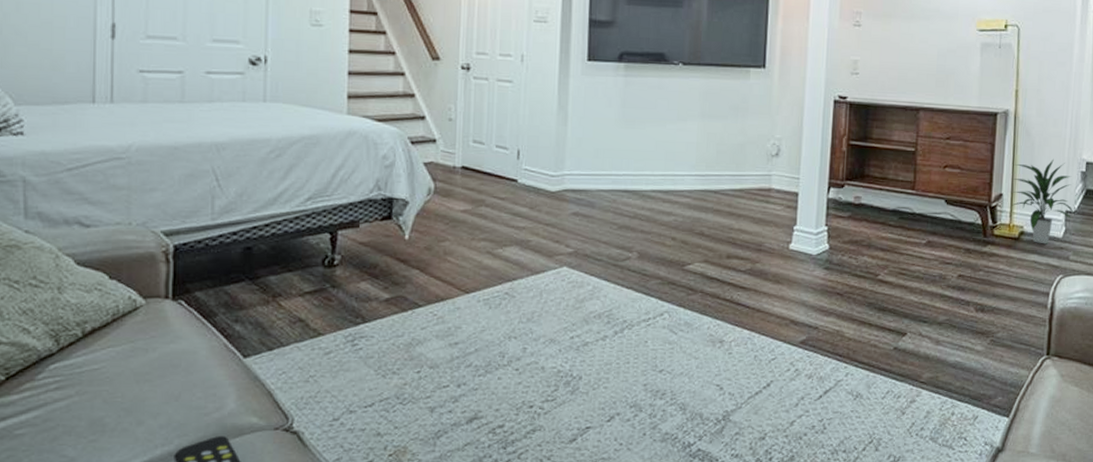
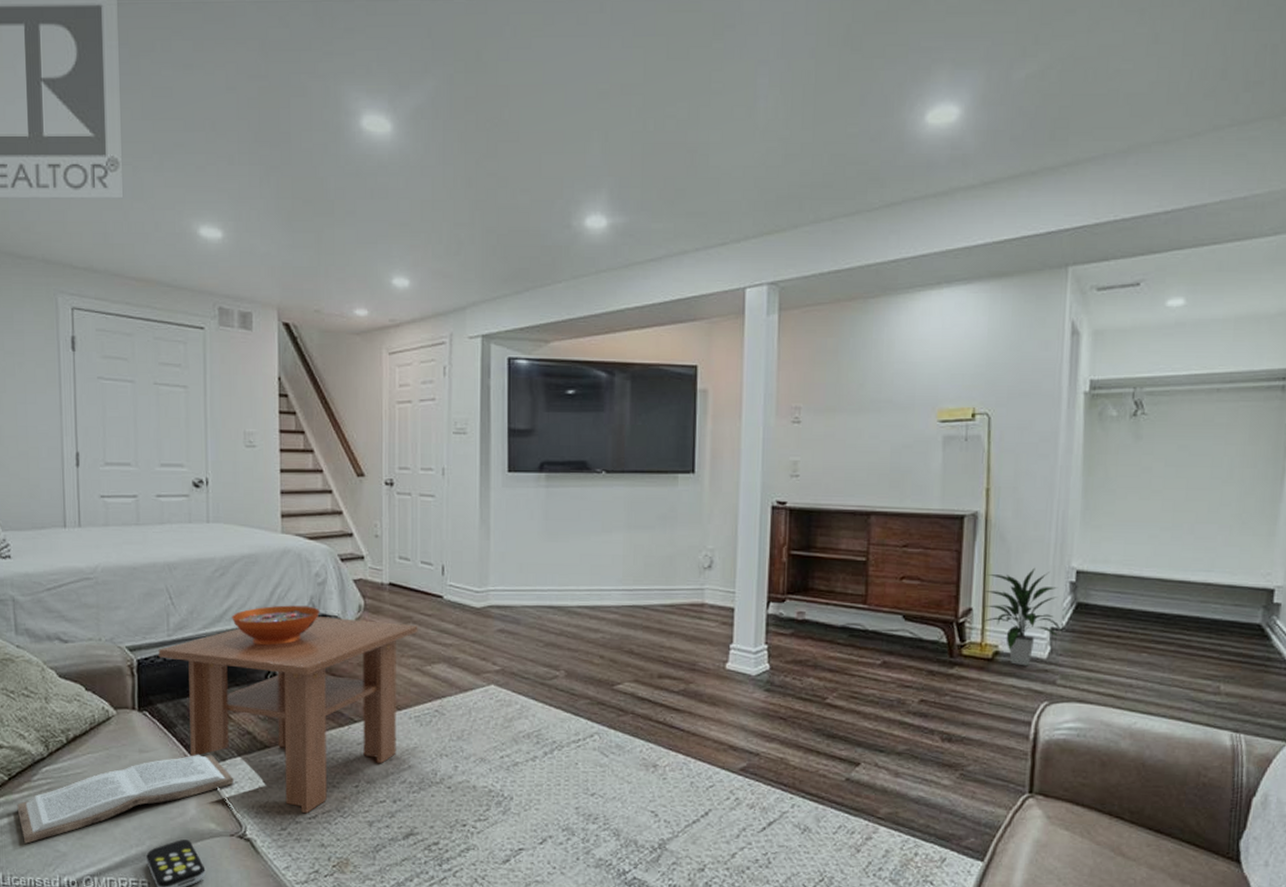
book: none [15,344,281,450] -> present [17,754,234,844]
coffee table: none [199,199,491,403] -> present [158,616,418,814]
decorative bowl: none [287,188,386,229] -> present [232,605,320,645]

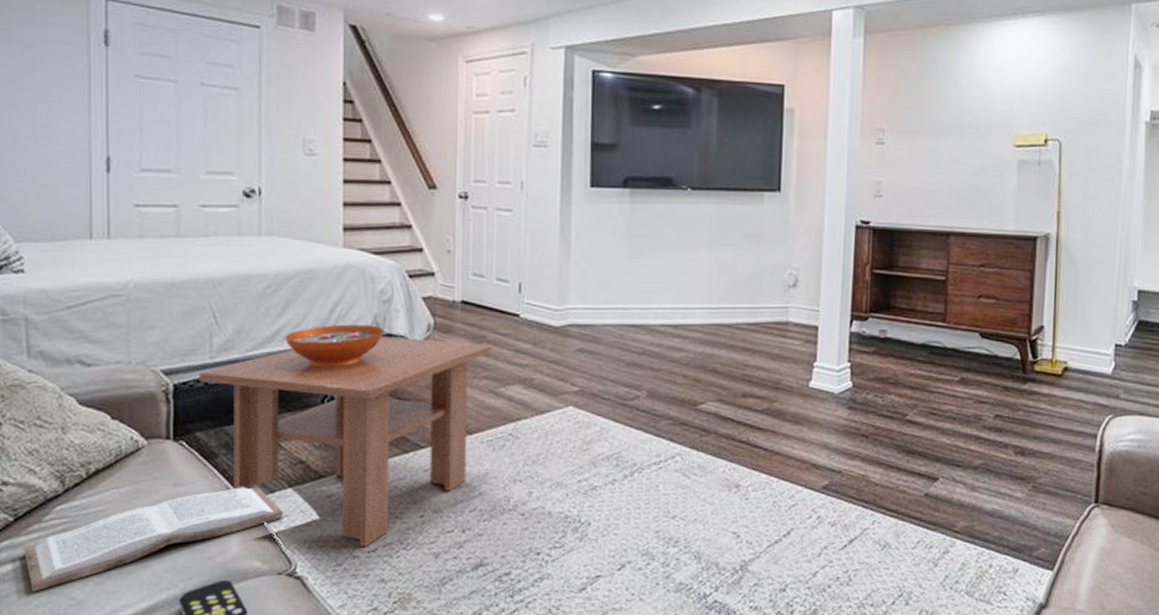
indoor plant: present [983,567,1063,666] -> none [1054,287,1126,382]

